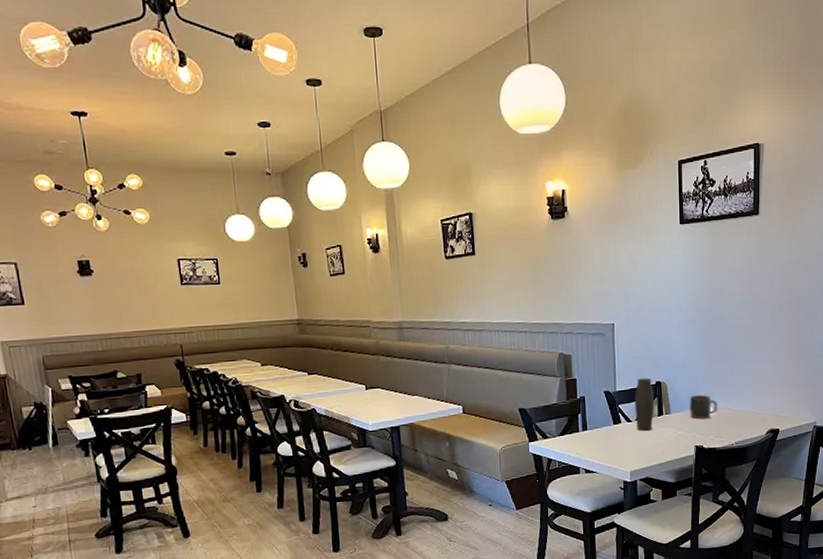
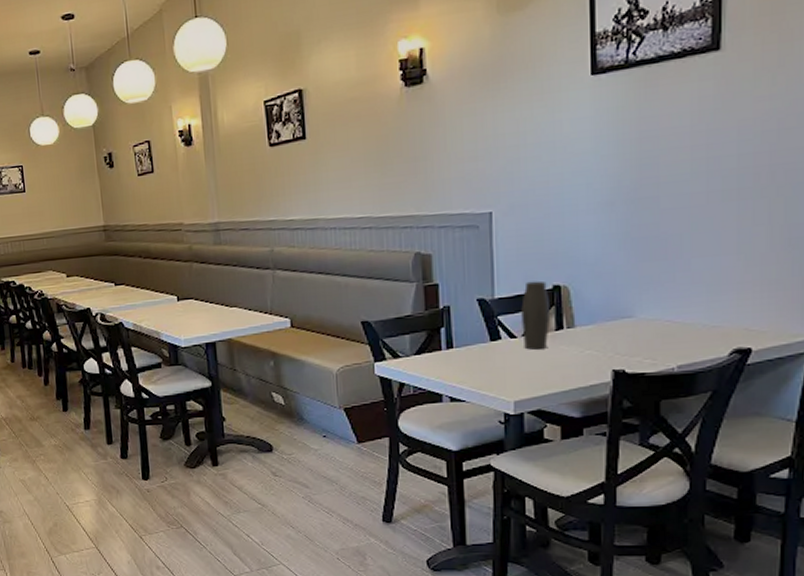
mug: present [689,394,717,419] -> none [603,301,648,335]

